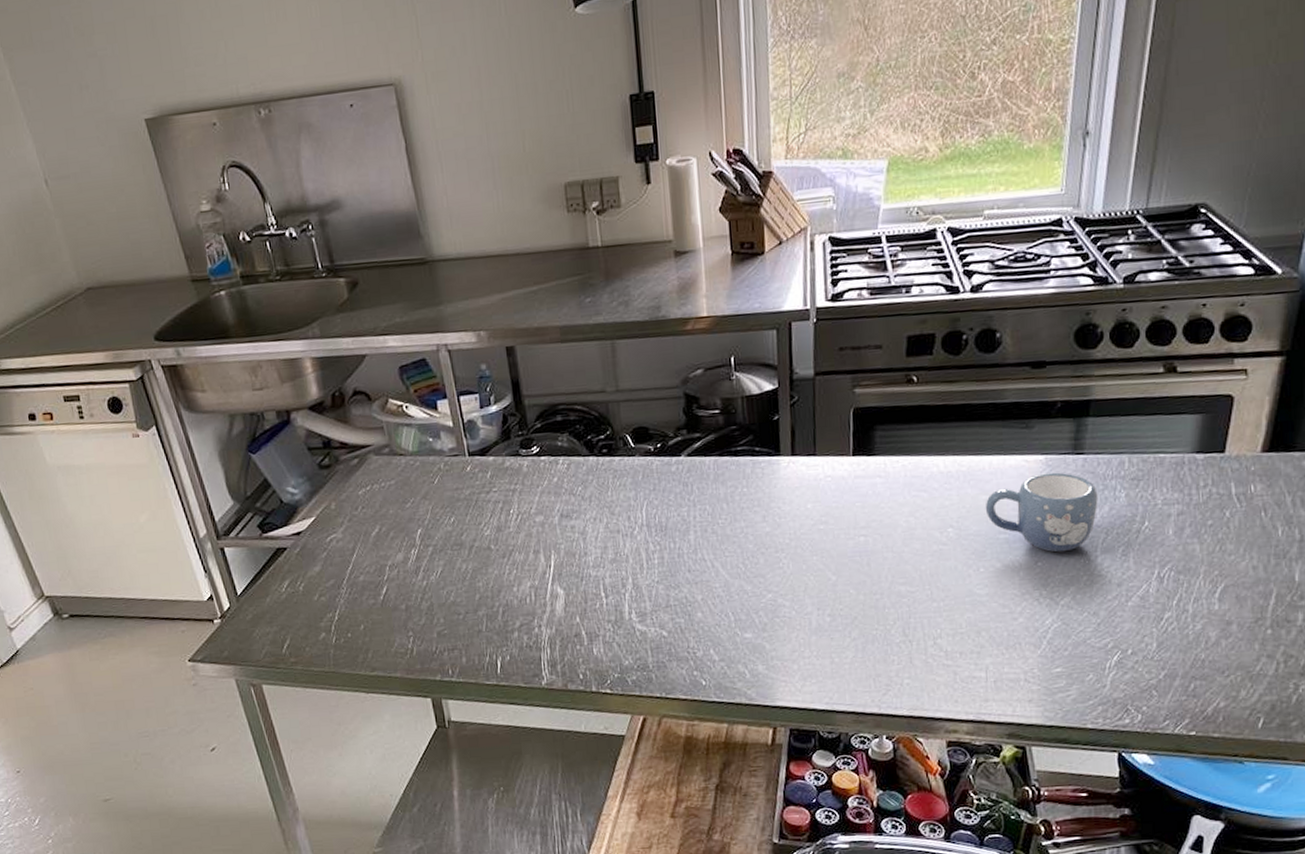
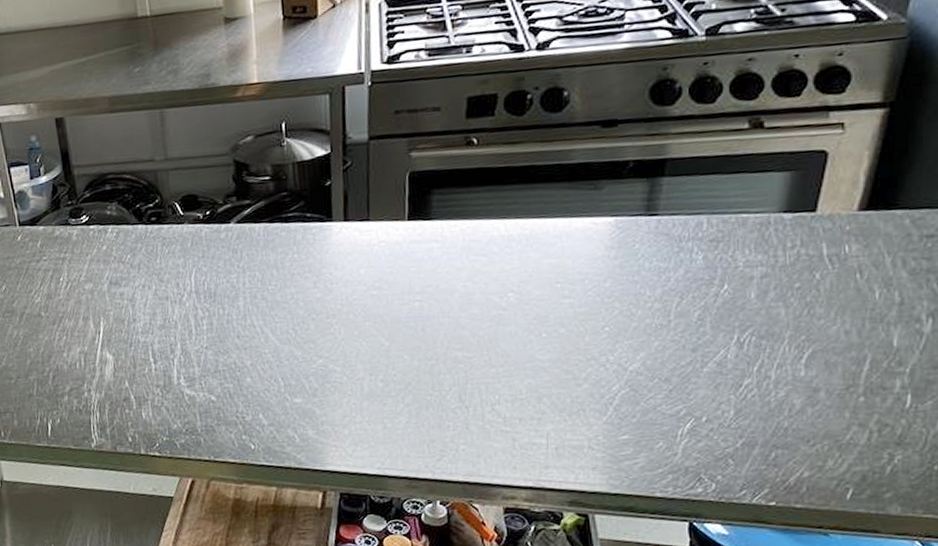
mug: present [985,472,1098,553] -> none [548,234,673,317]

